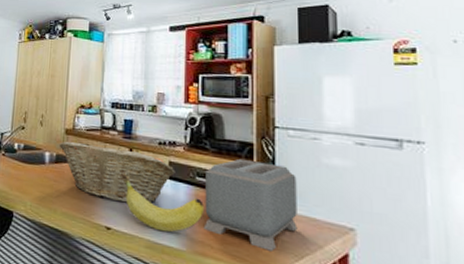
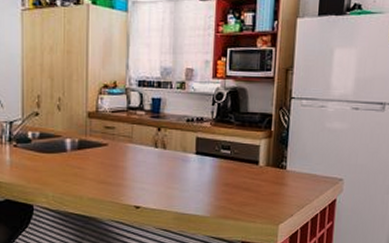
fruit basket: present [60,141,175,204] -> none [82,125,202,181]
banana: present [120,172,204,233] -> none [148,153,227,203]
toaster: present [203,158,298,251] -> none [225,129,305,206]

